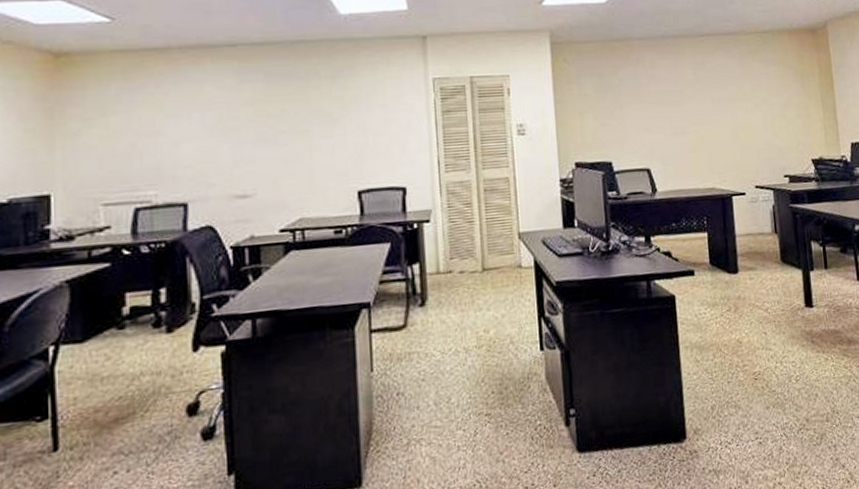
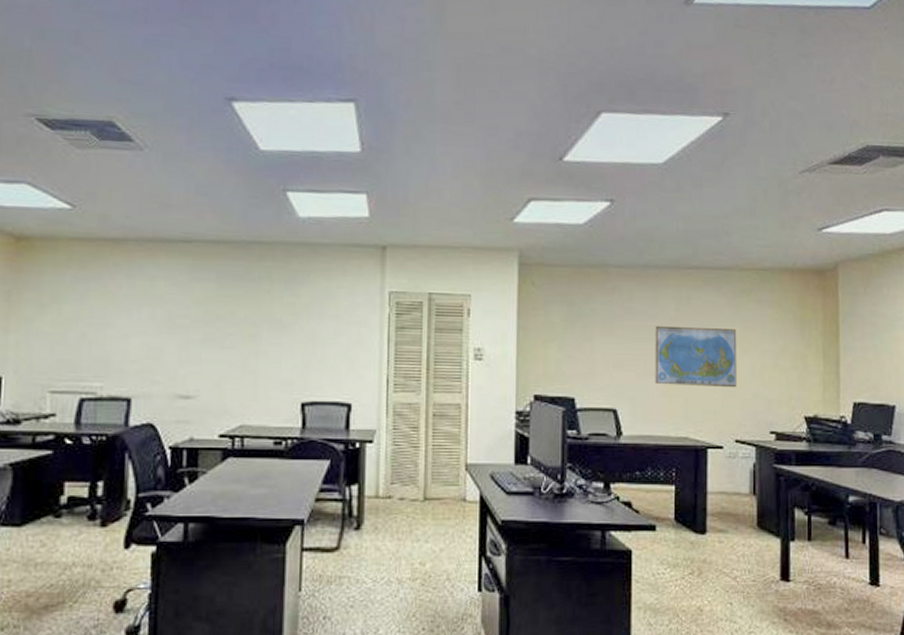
world map: none [677,86,752,143] -> present [655,325,737,388]

